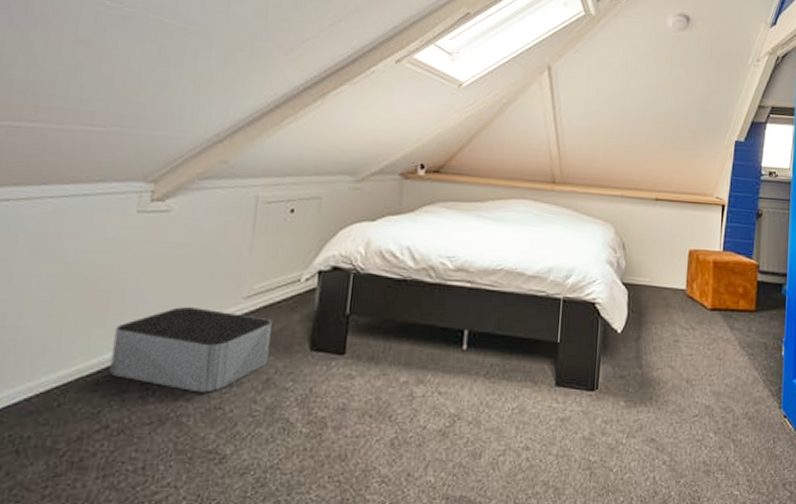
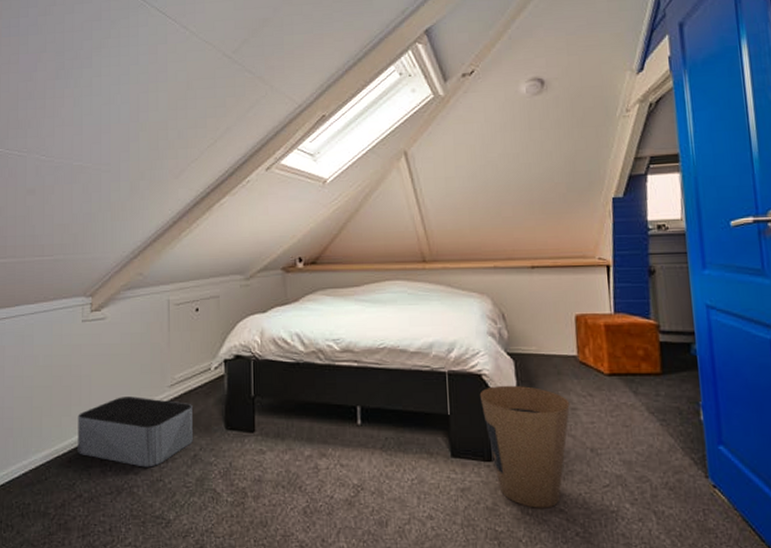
trash can: none [591,314,673,438] -> present [479,385,570,508]

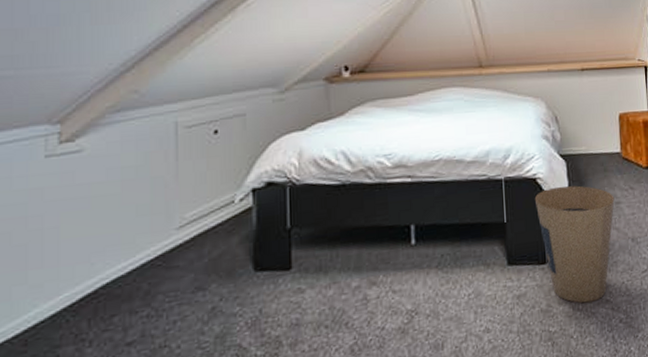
storage bin: present [77,397,193,467] -> none [38,245,210,335]

